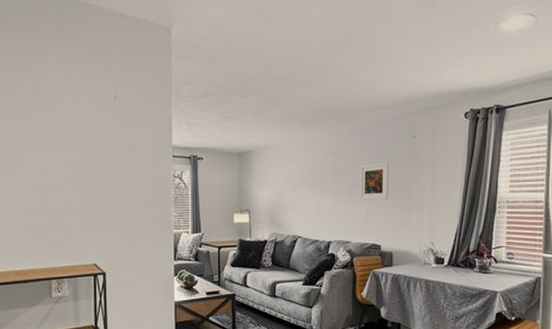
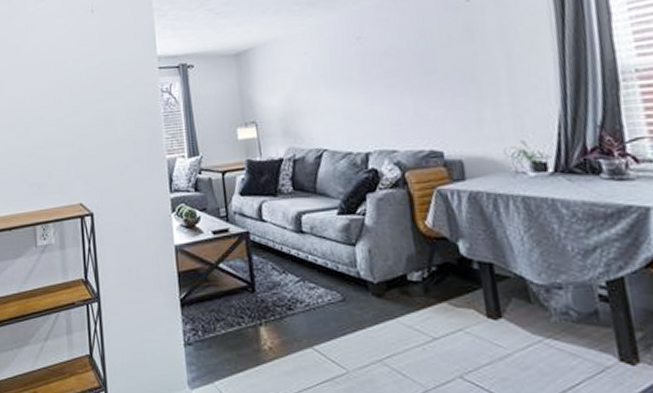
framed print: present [359,163,389,200] -> none [396,39,444,94]

